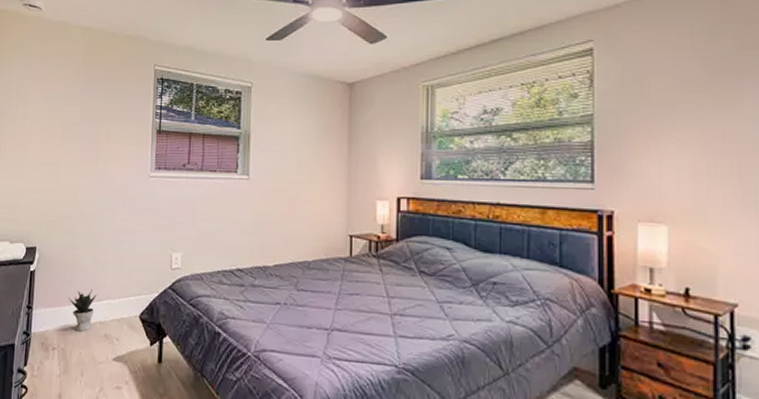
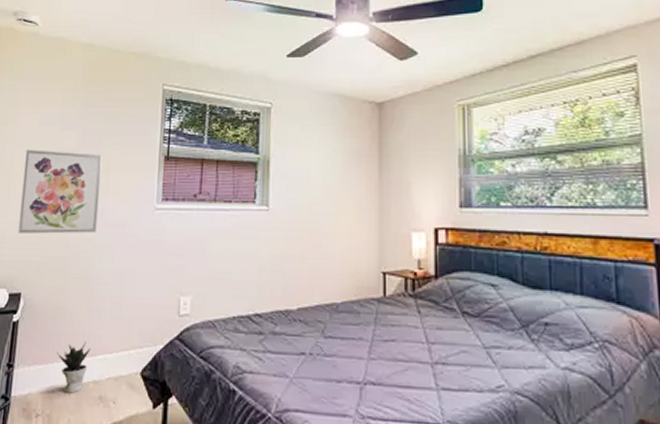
wall art: none [31,123,103,197] -> present [18,149,103,234]

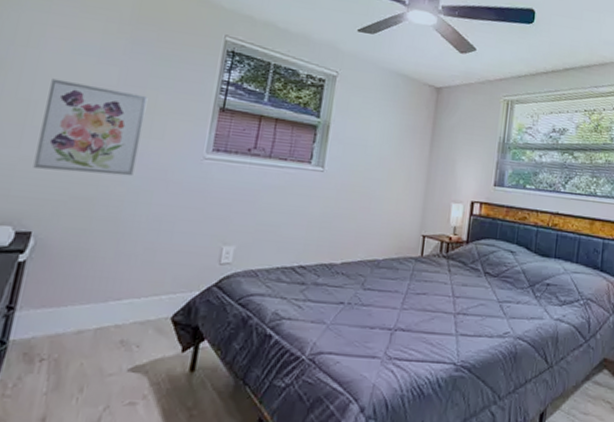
potted plant: present [56,341,91,394] -> none [71,285,116,338]

